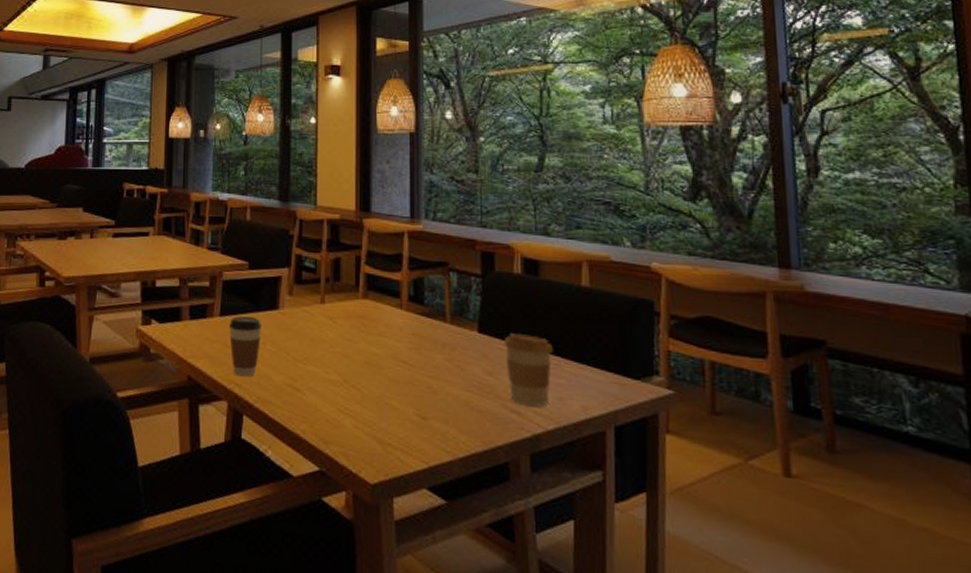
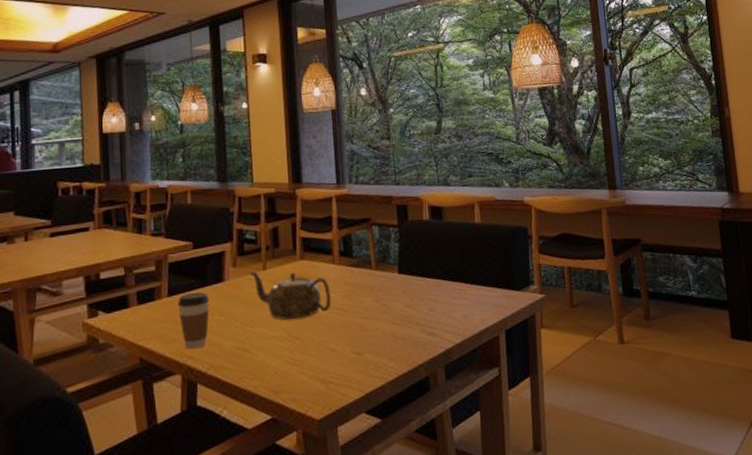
teapot: none [306,303,395,365] -> present [250,271,331,320]
coffee cup: present [504,332,553,406] -> none [419,268,457,327]

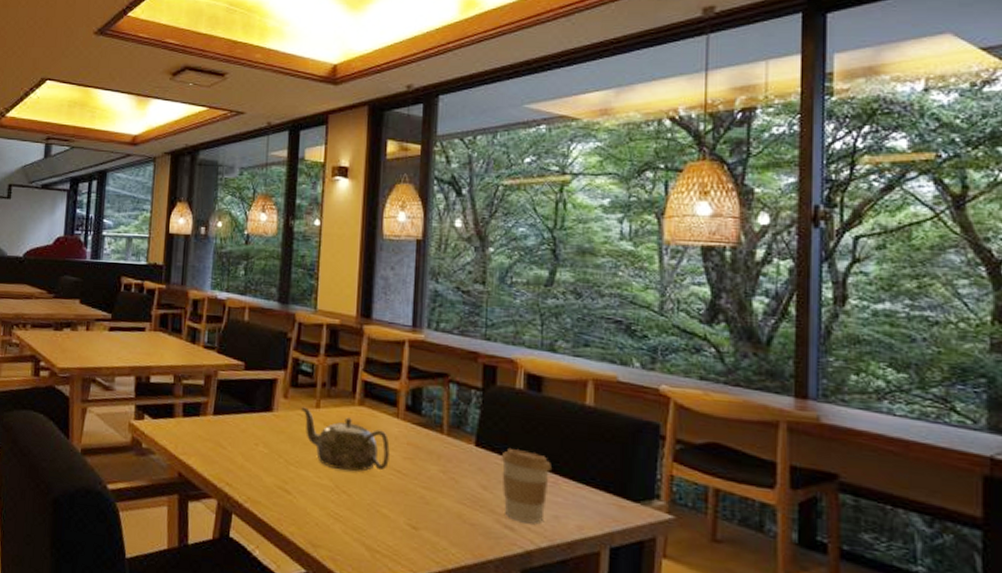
coffee cup: present [178,292,210,350] -> none [222,416,255,477]
coffee cup: none [419,268,457,327] -> present [501,448,551,523]

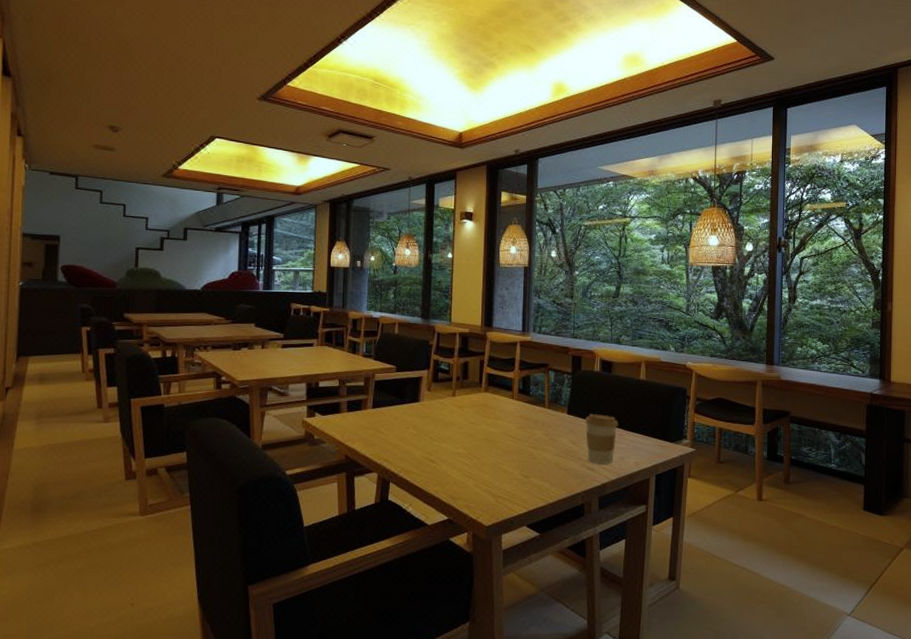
teapot: present [301,407,390,472] -> none [441,396,508,441]

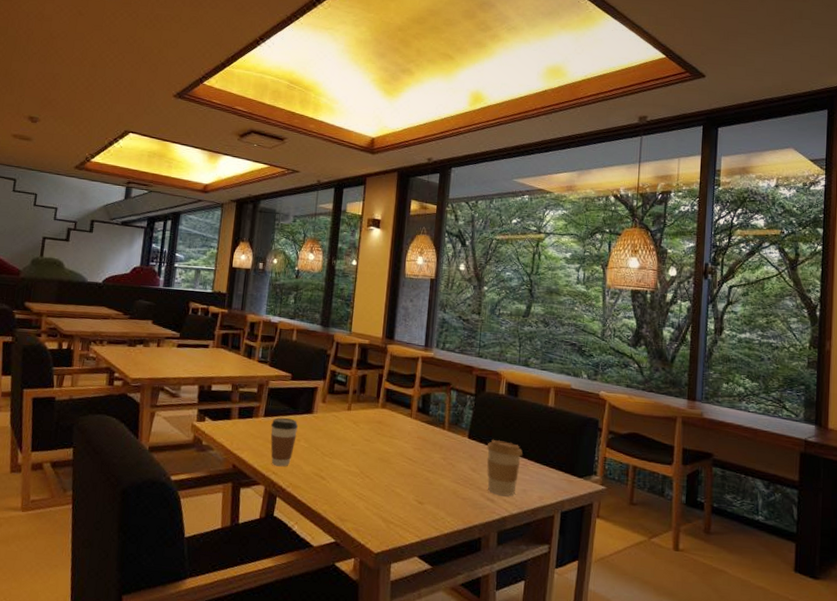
coffee cup: none [380,407,405,454] -> present [270,417,298,467]

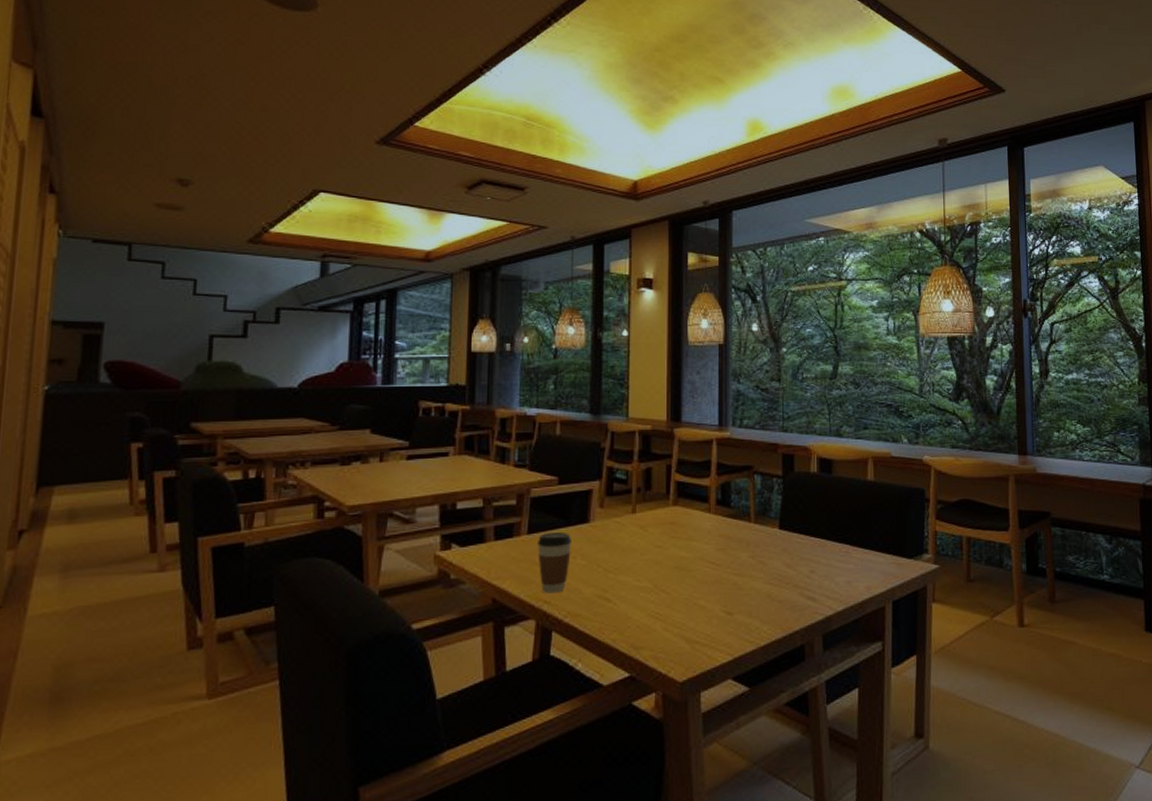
coffee cup: present [486,439,523,496] -> none [801,526,843,591]

